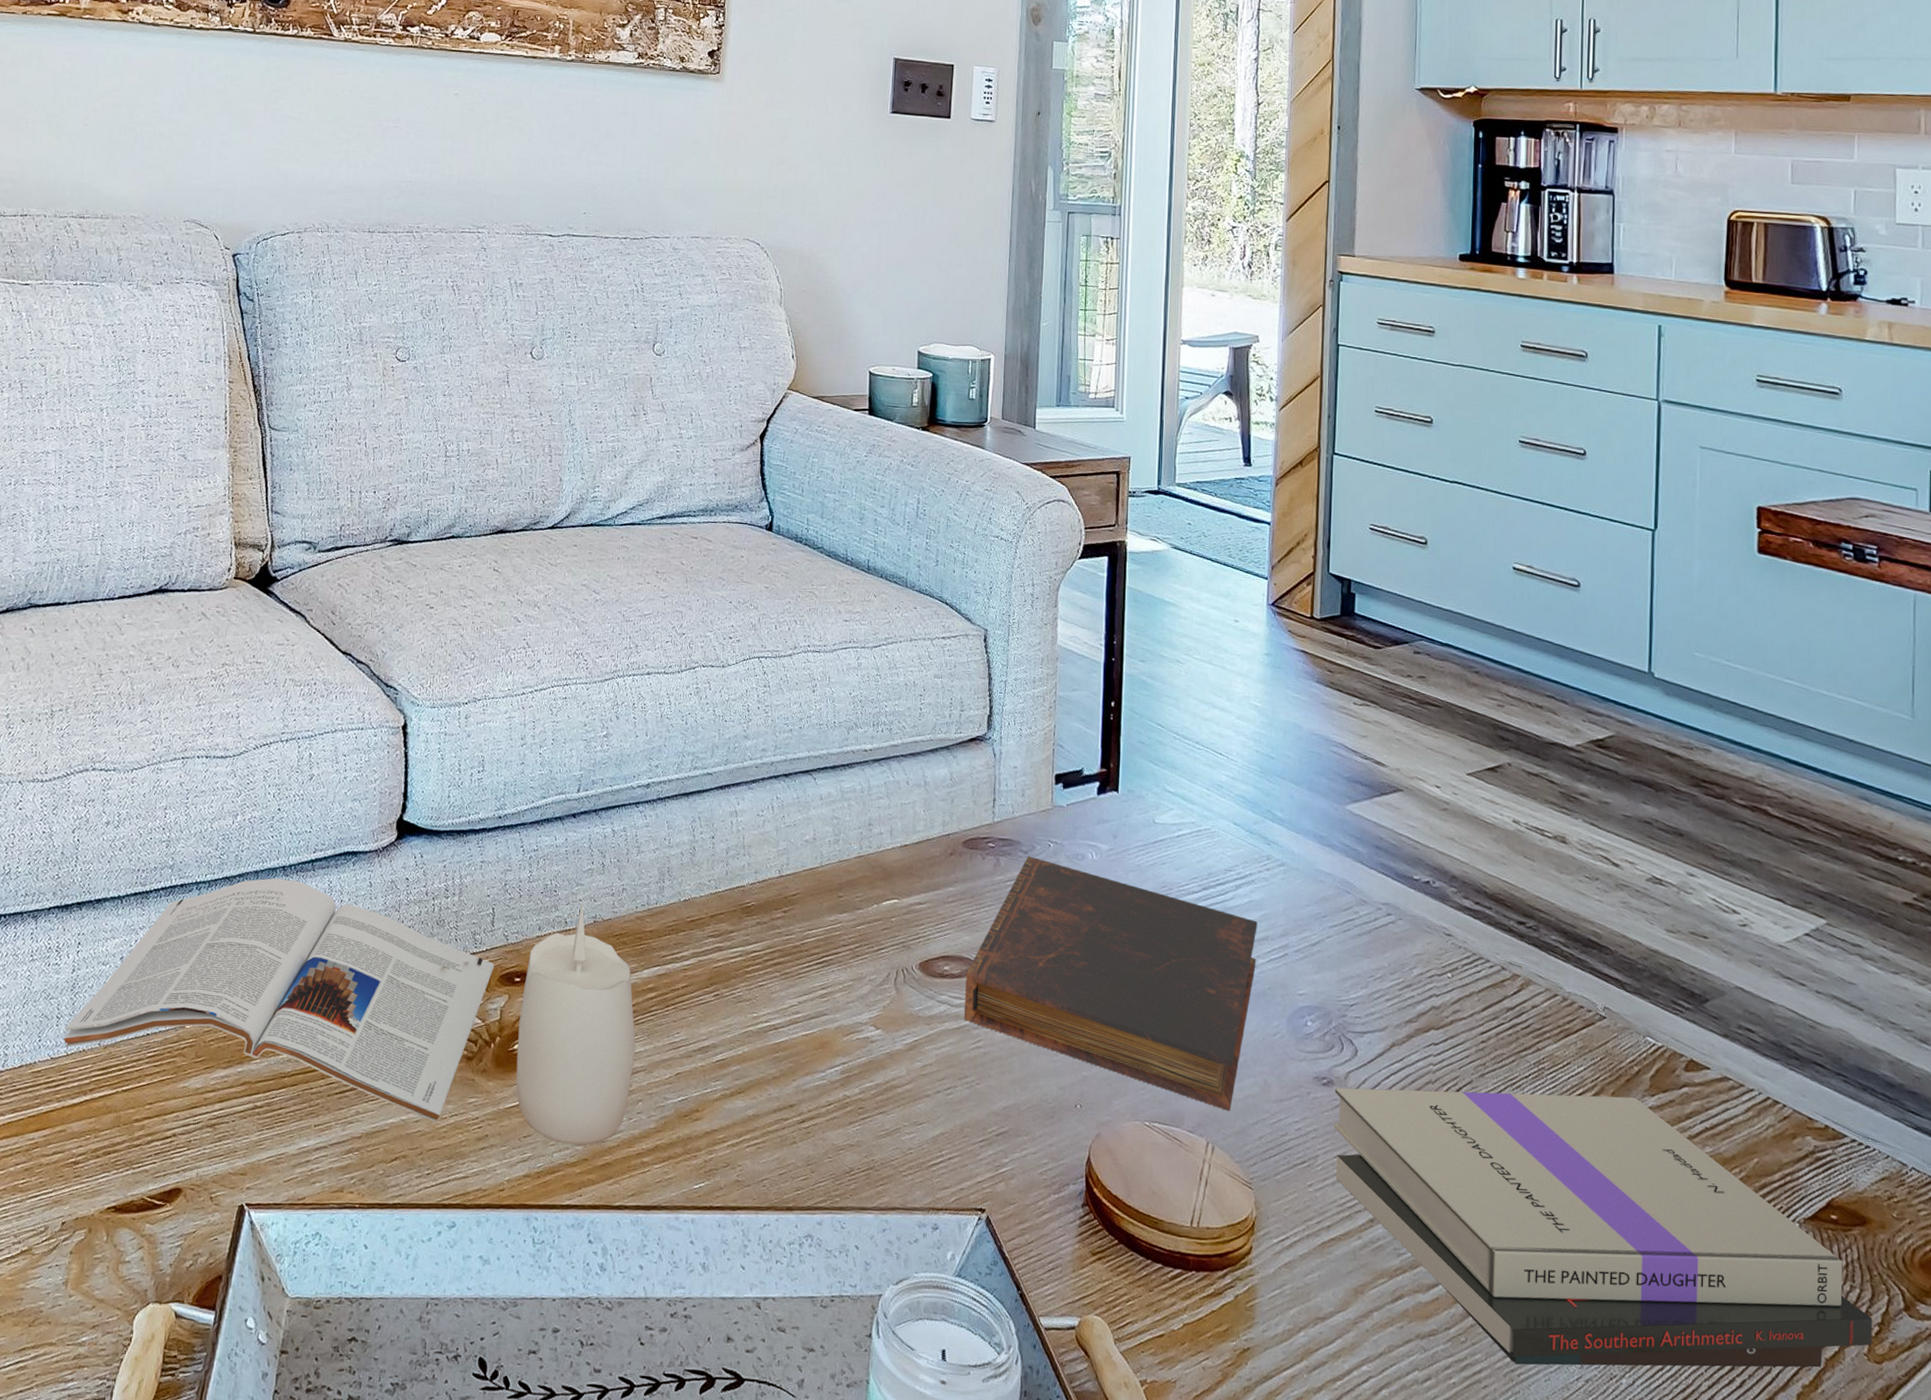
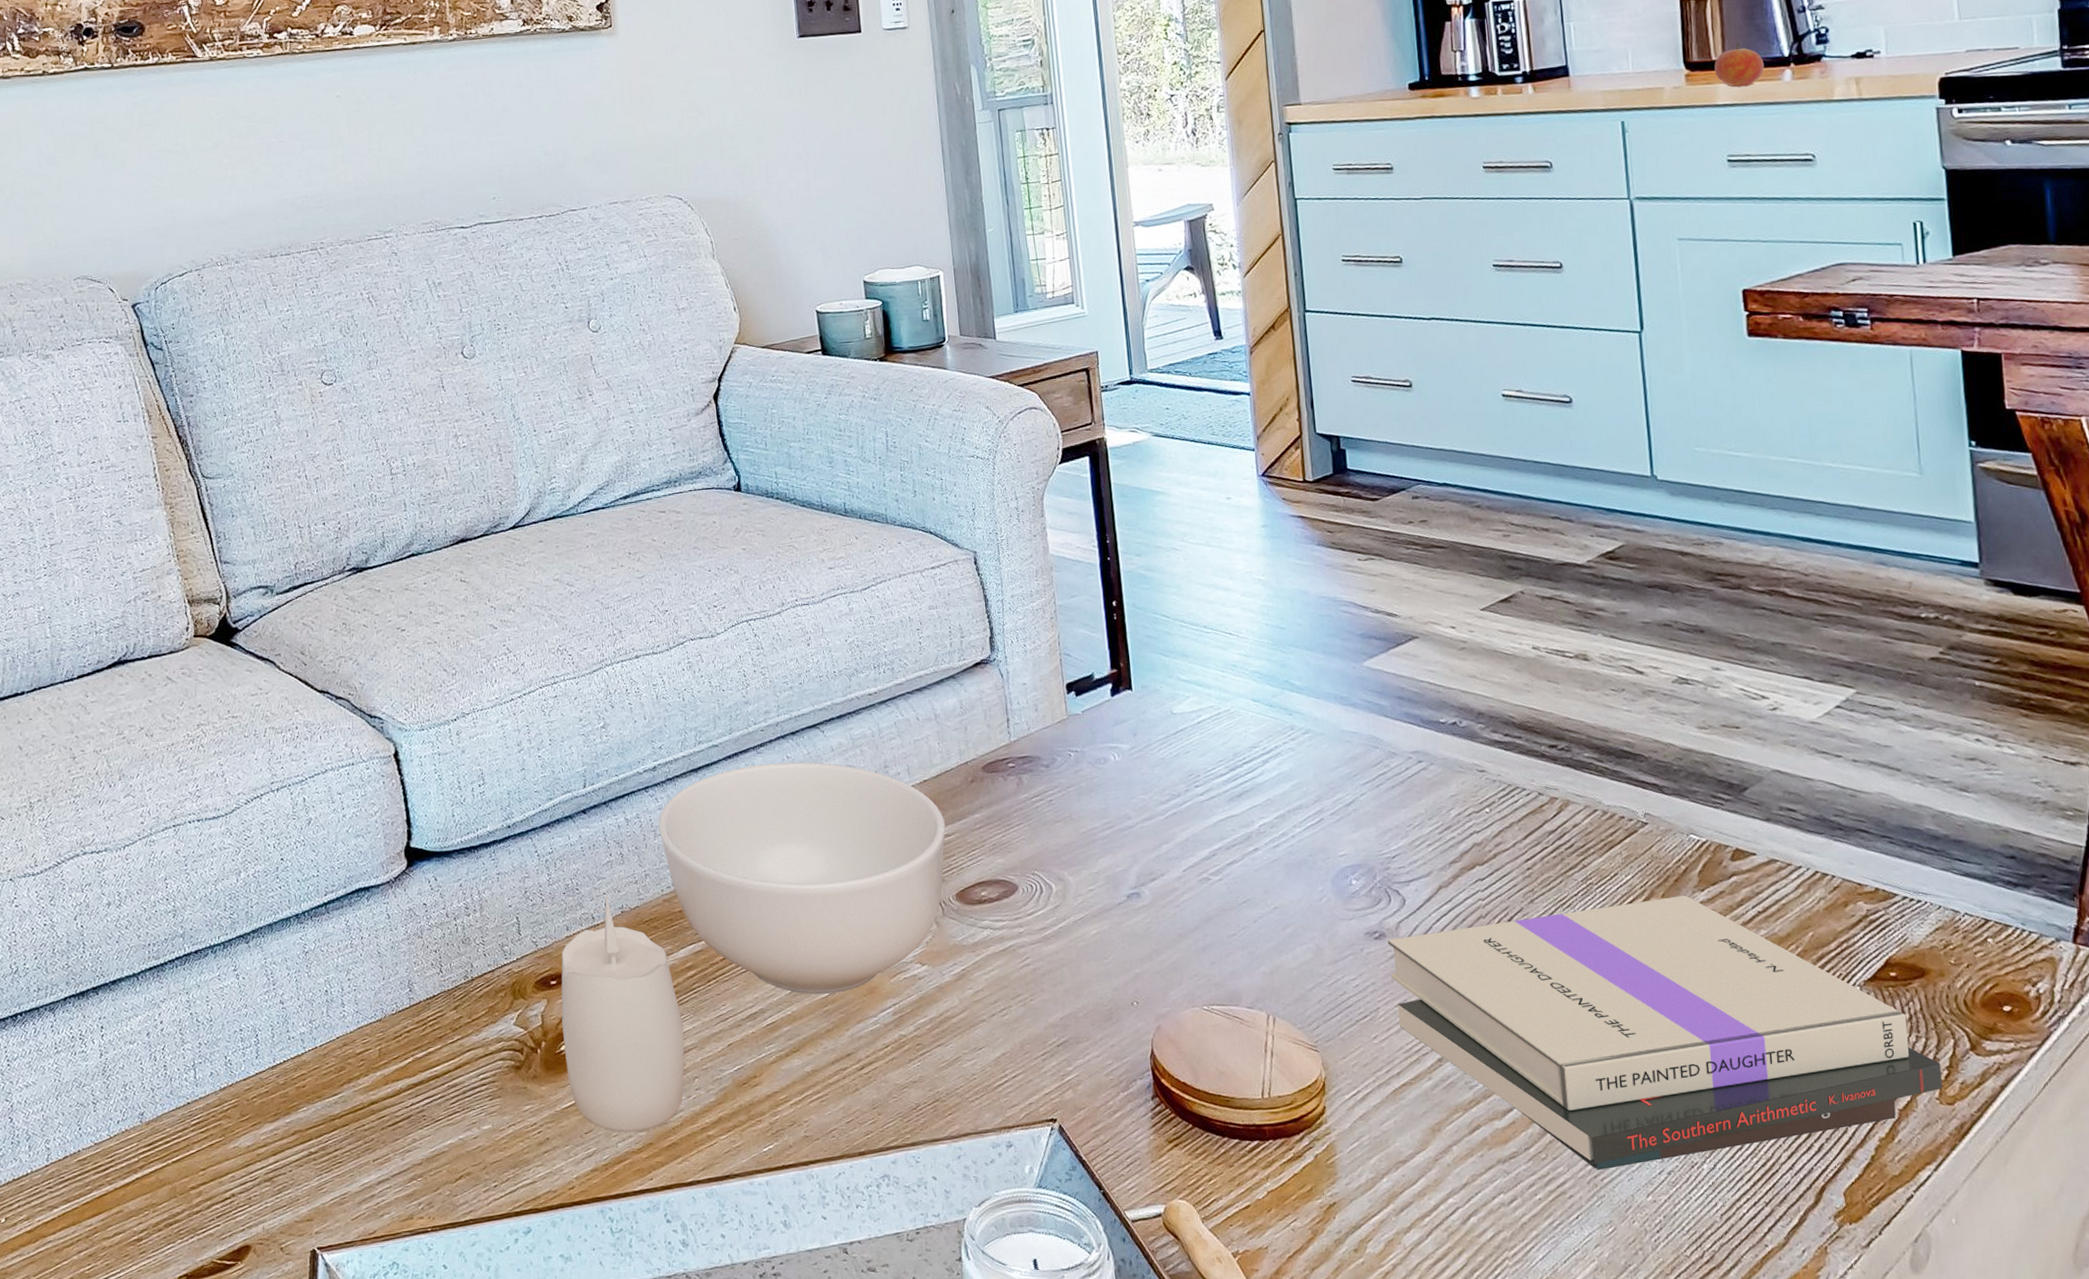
magazine: present [63,878,495,1123] -> none [103,926,528,1136]
bowl: none [642,799,920,1042] -> present [658,762,946,995]
book: present [964,856,1258,1112] -> none [1004,769,1294,982]
fruit: none [1753,269,1802,313] -> present [1714,42,1764,88]

